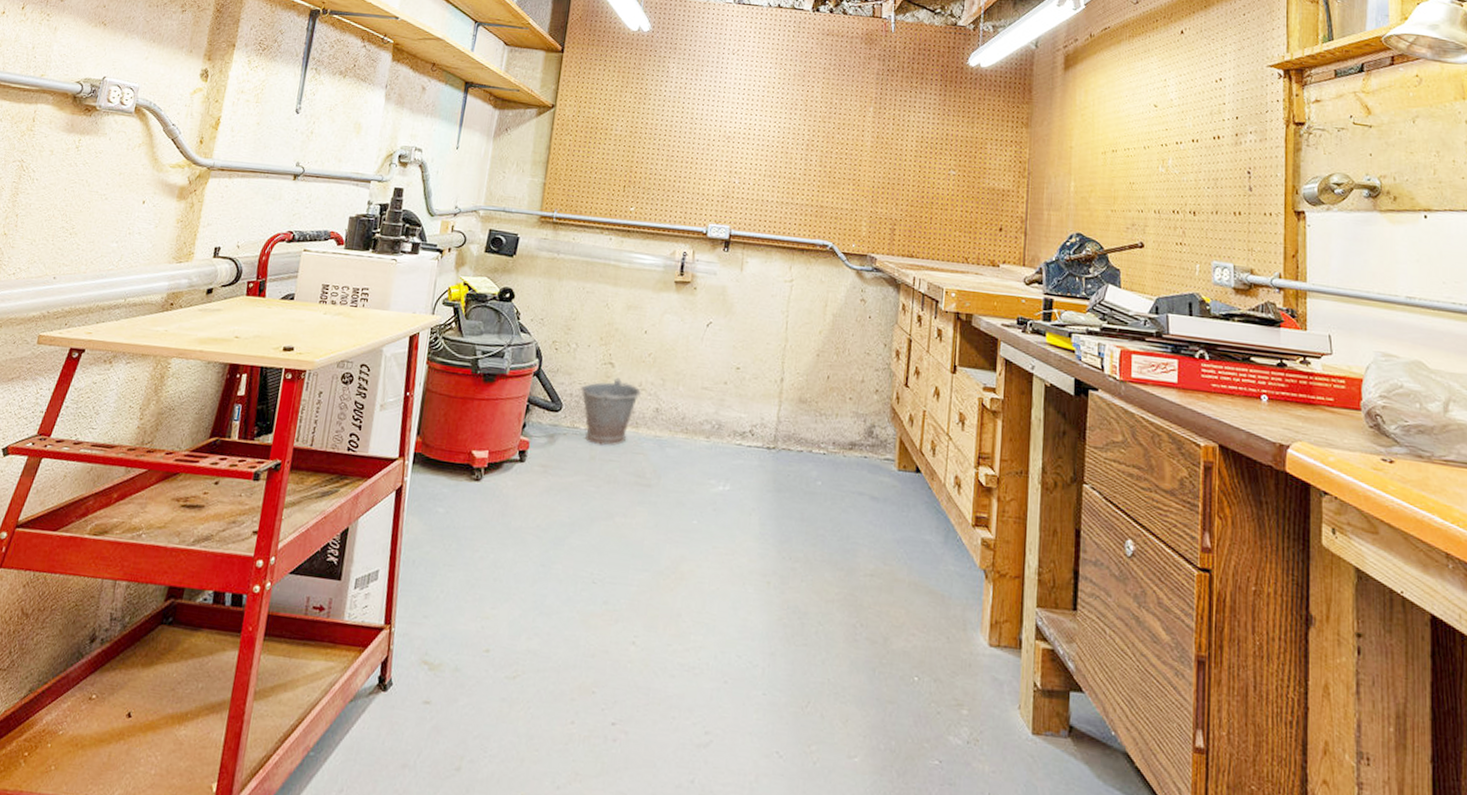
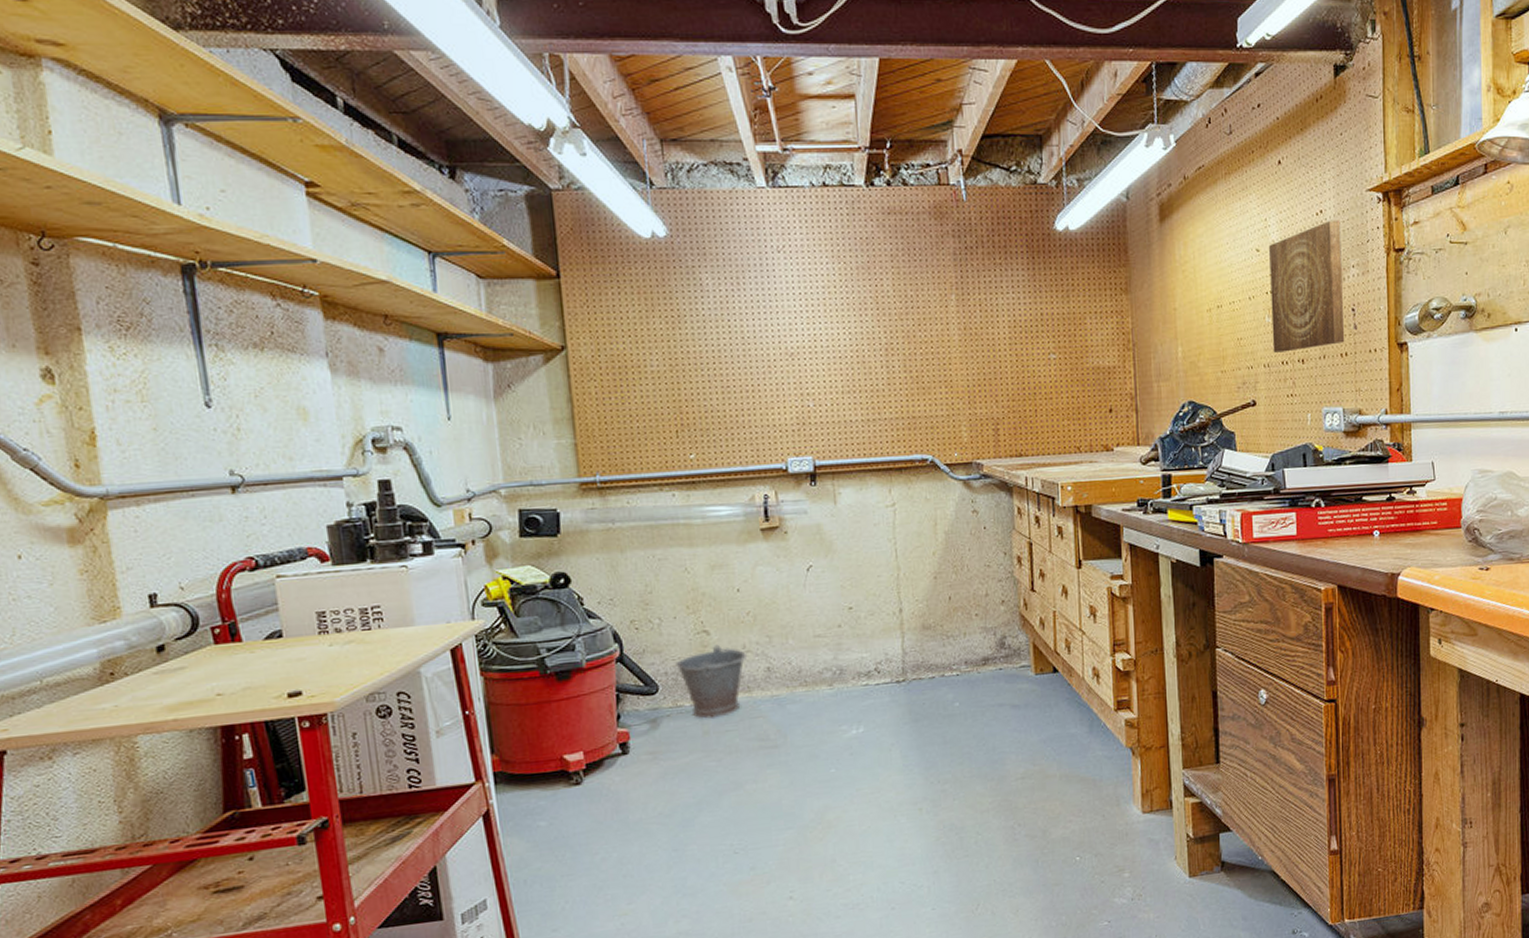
wall art: none [1164,88,1240,203] -> present [1269,219,1345,353]

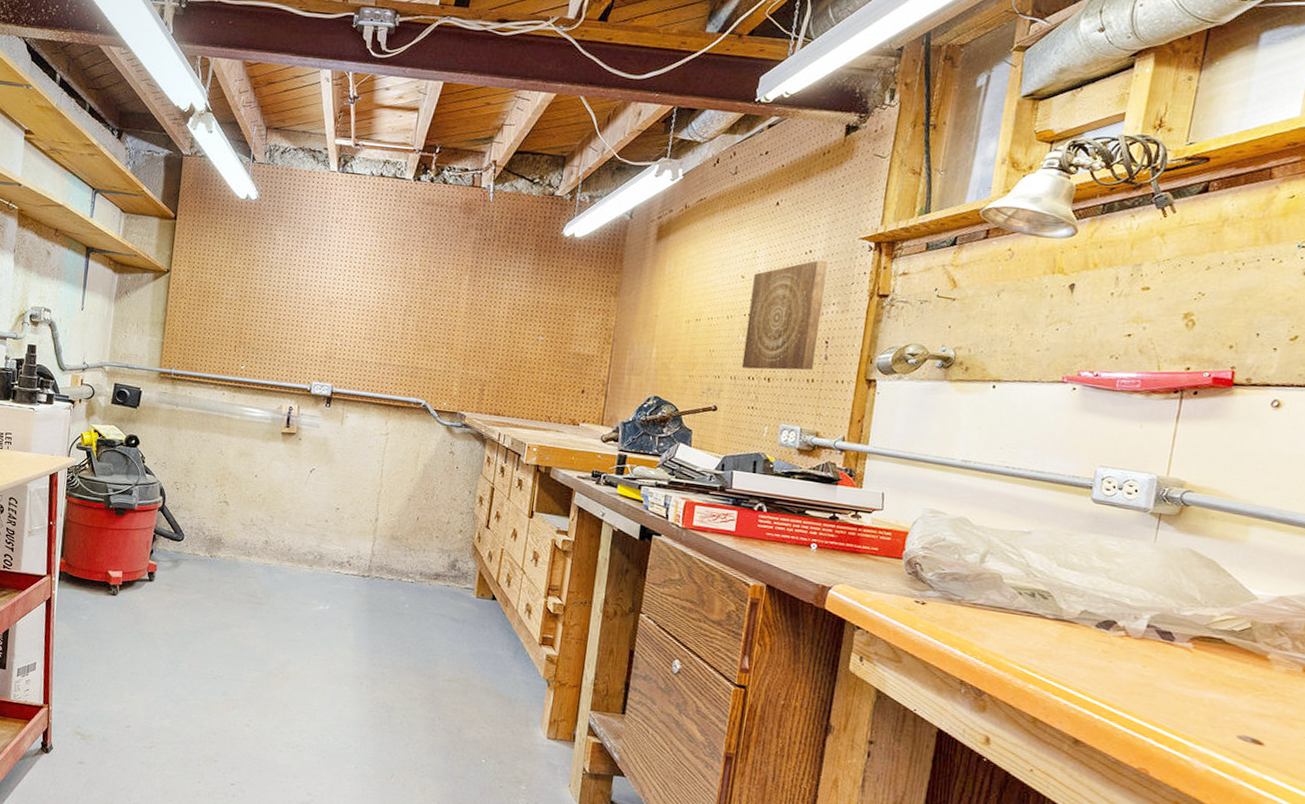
bucket: present [675,644,746,719] -> none [200,513,252,571]

